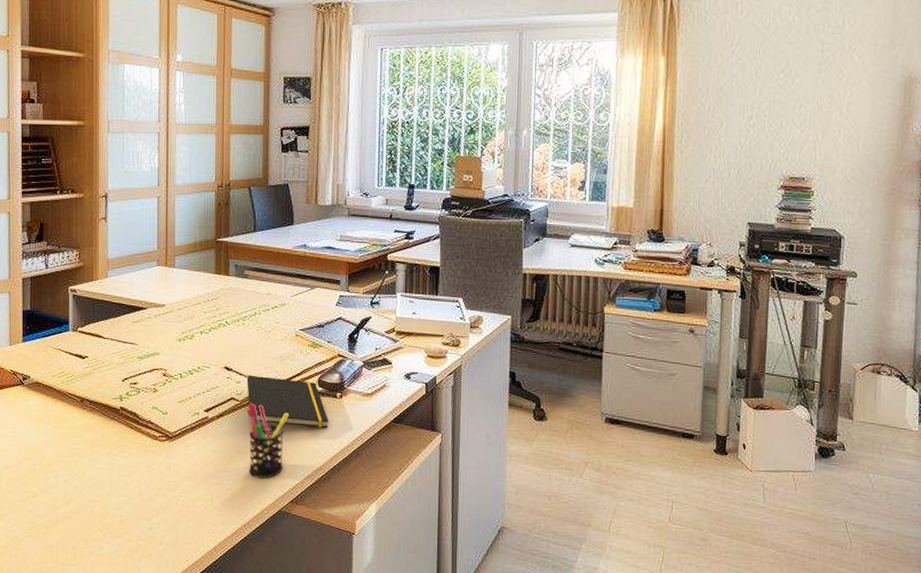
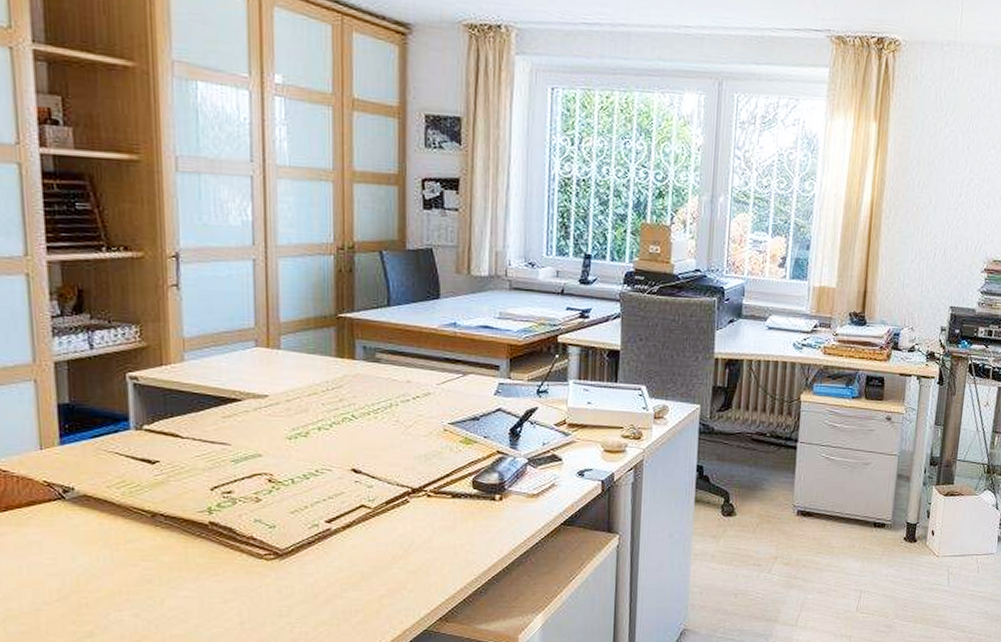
notepad: present [247,374,329,436] -> none [381,477,485,548]
pen holder: present [247,402,288,478] -> none [383,509,435,595]

